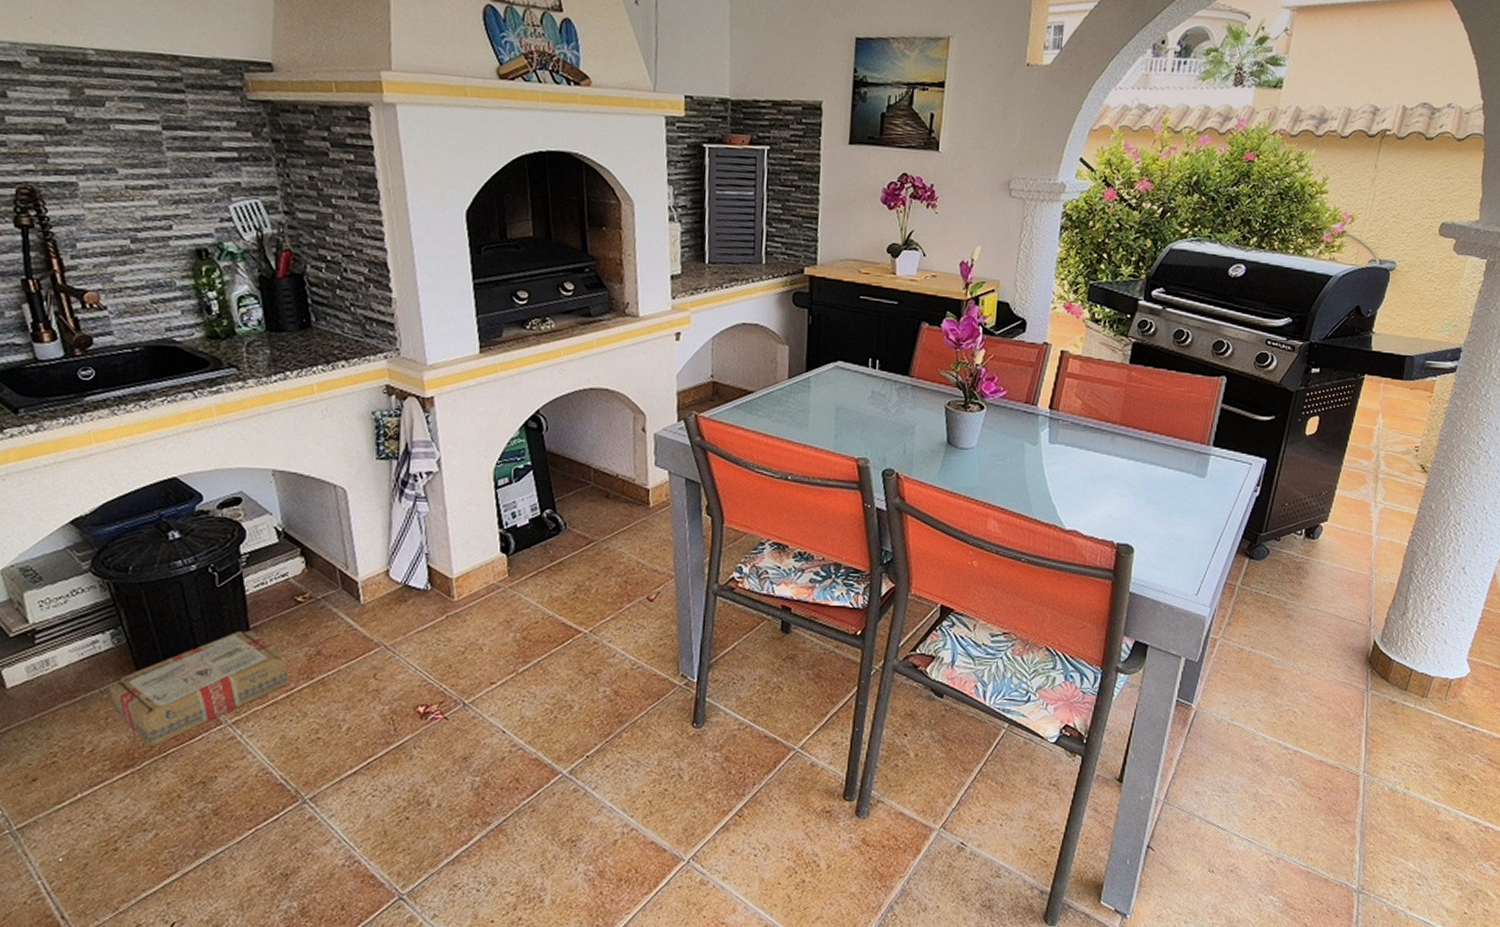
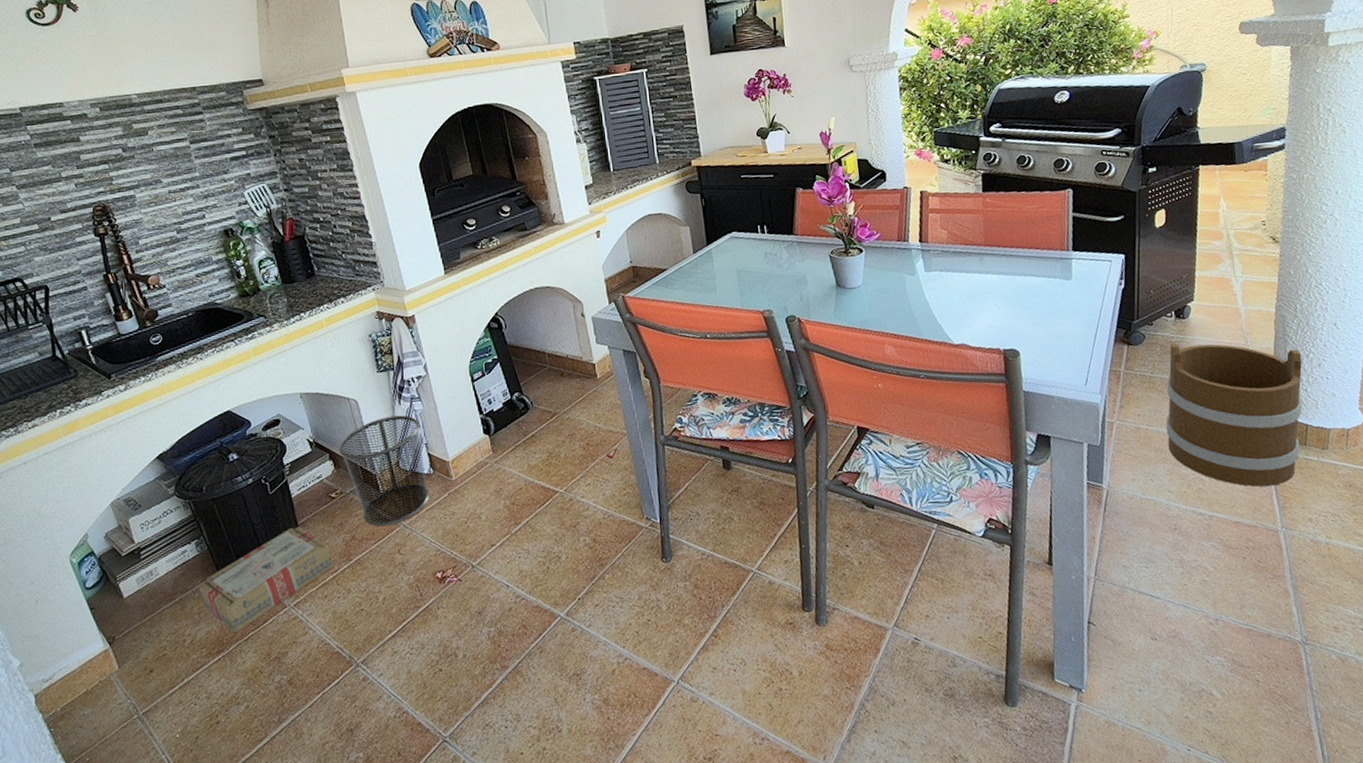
waste bin: none [315,514,424,645] -> present [339,415,431,527]
bucket: none [1268,564,1423,728] -> present [1166,343,1303,487]

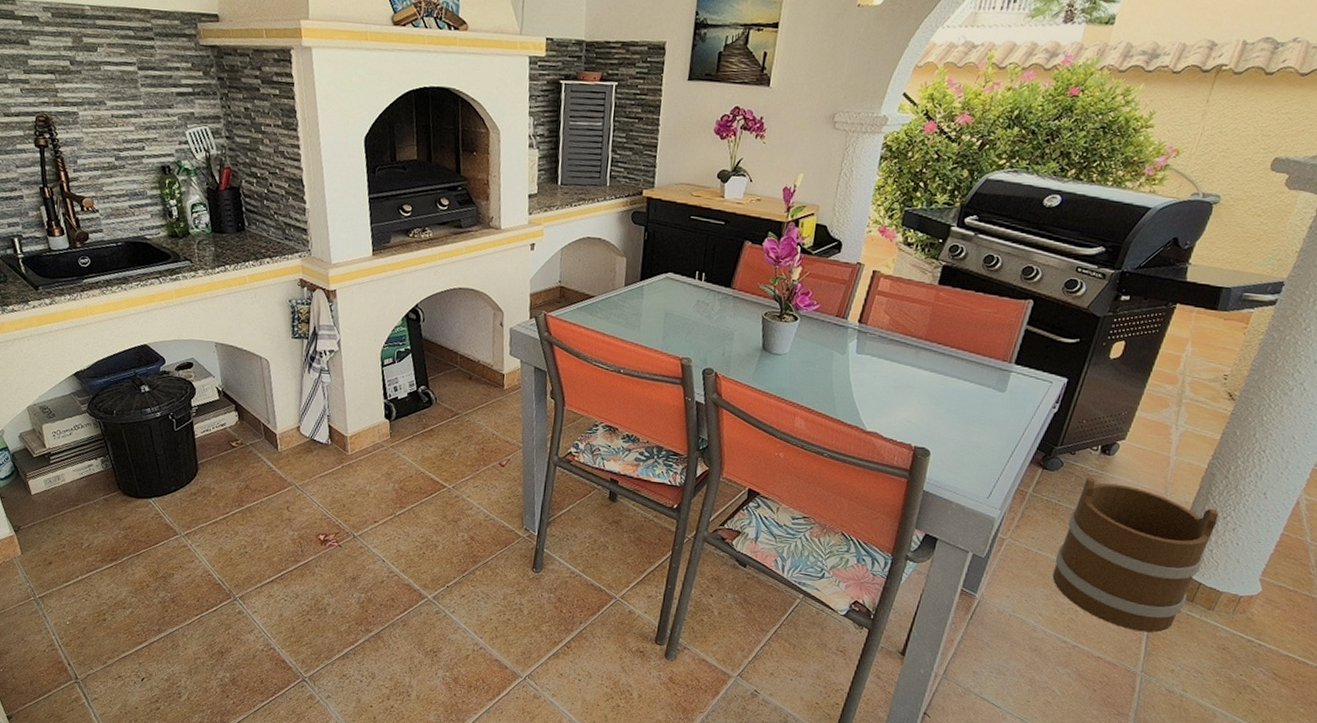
carton: present [199,526,333,633] -> none [101,465,225,547]
waste bin: present [339,415,431,527] -> none [245,382,325,484]

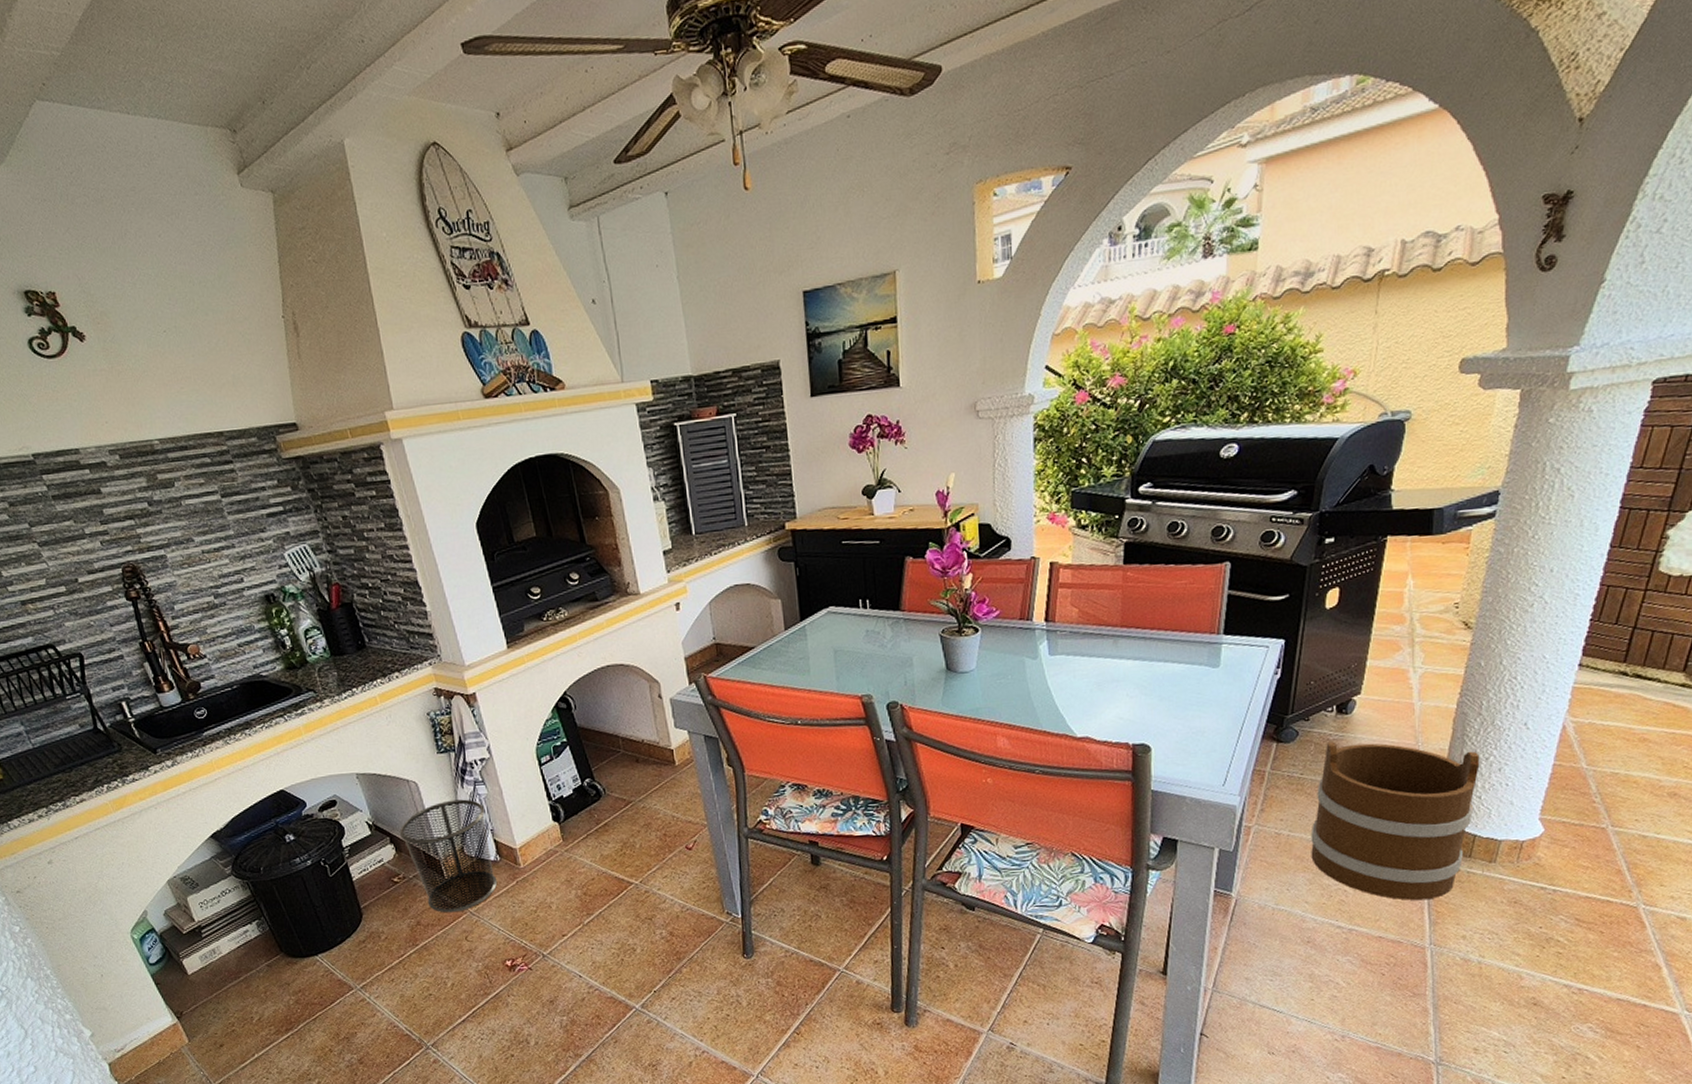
waste bin: none [245,382,325,484] -> present [400,799,498,913]

